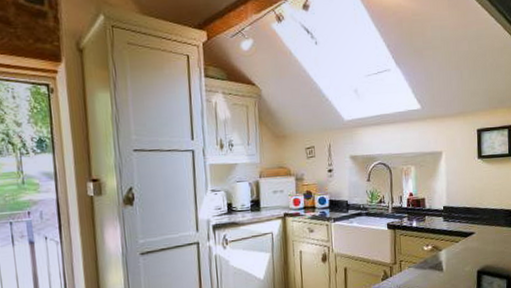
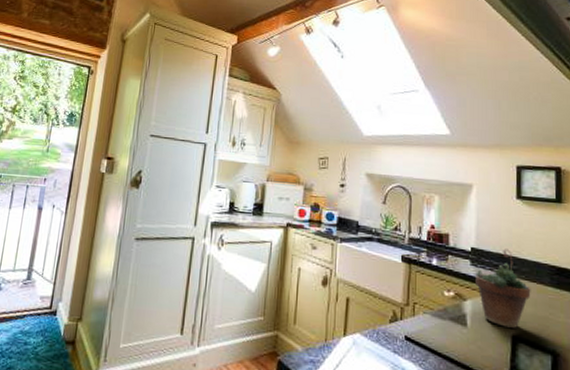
succulent plant: none [448,202,491,266] -> present [475,249,531,328]

